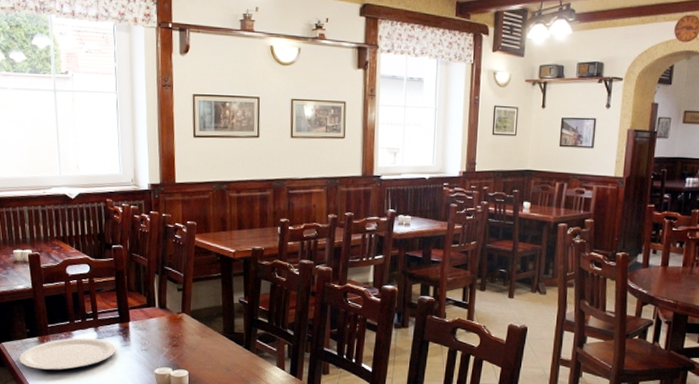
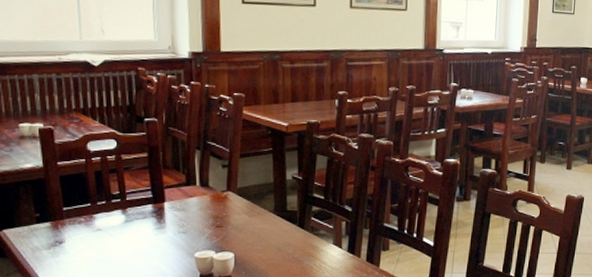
plate: present [19,337,116,371] -> none [25,221,148,260]

